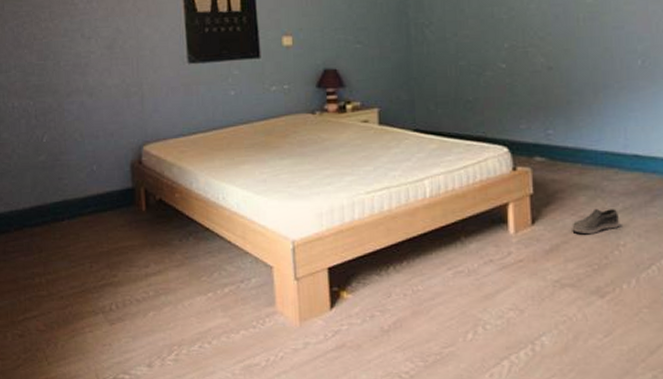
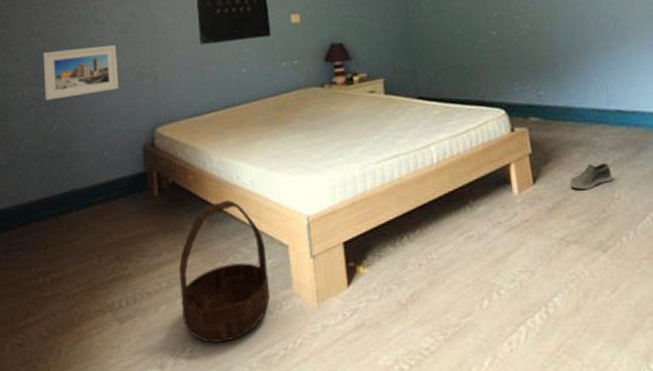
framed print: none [31,60,106,113] -> present [43,44,119,101]
basket: none [166,220,254,350] -> present [179,200,271,343]

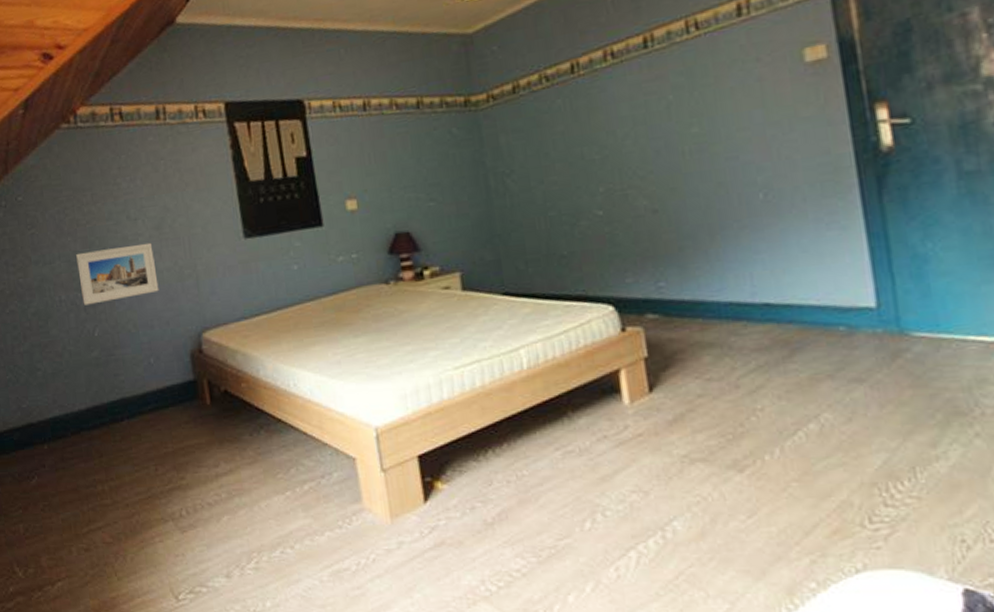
basket: present [179,200,271,343] -> none [238,409,339,555]
shoe: present [569,163,612,189] -> none [697,368,754,399]

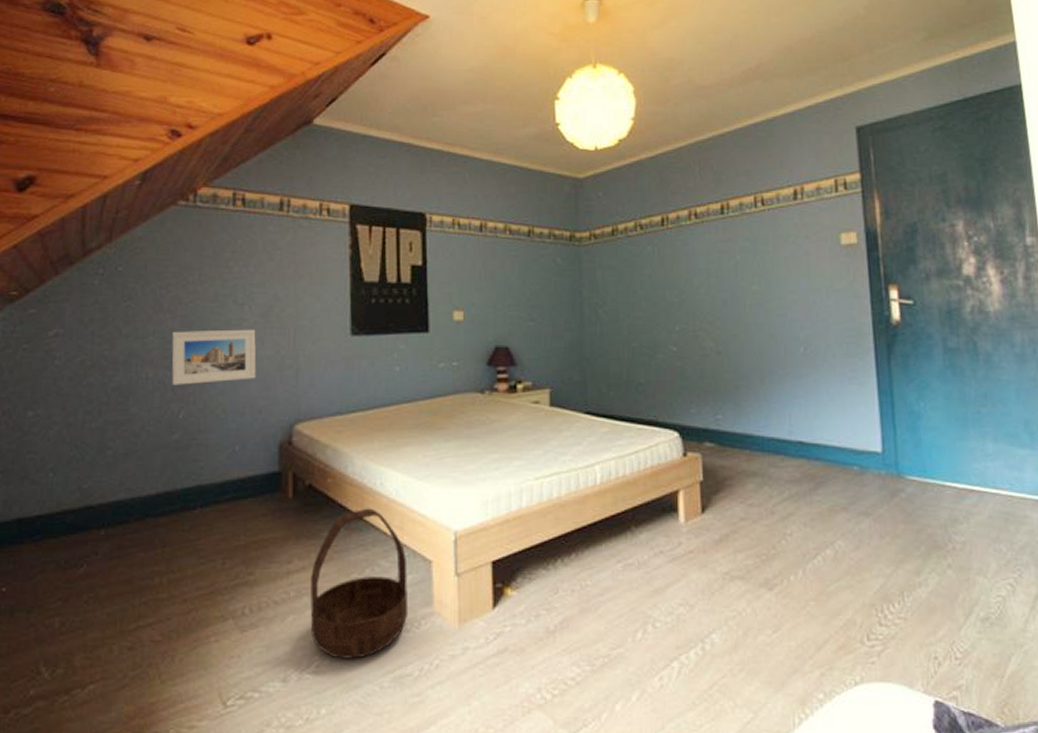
basket: none [238,409,339,555] -> present [310,508,409,659]

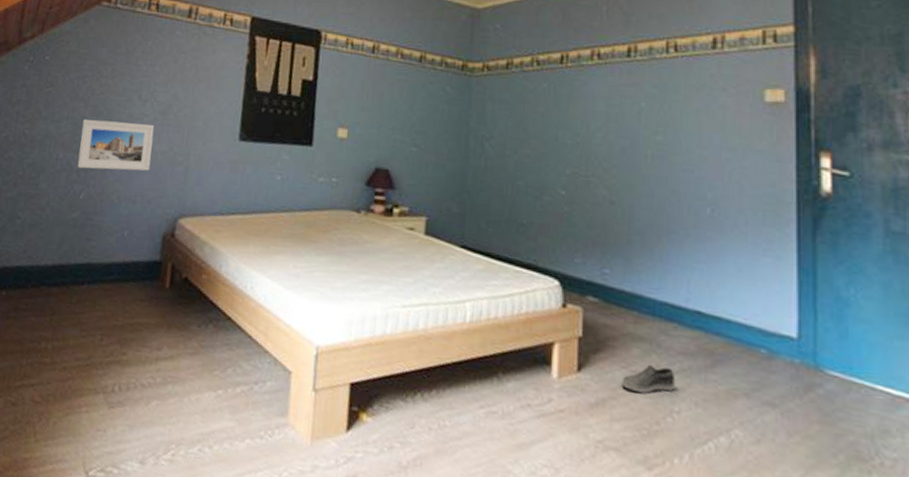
basket: present [310,508,409,659] -> none [171,309,268,456]
shoe: none [740,497,786,522] -> present [621,365,675,394]

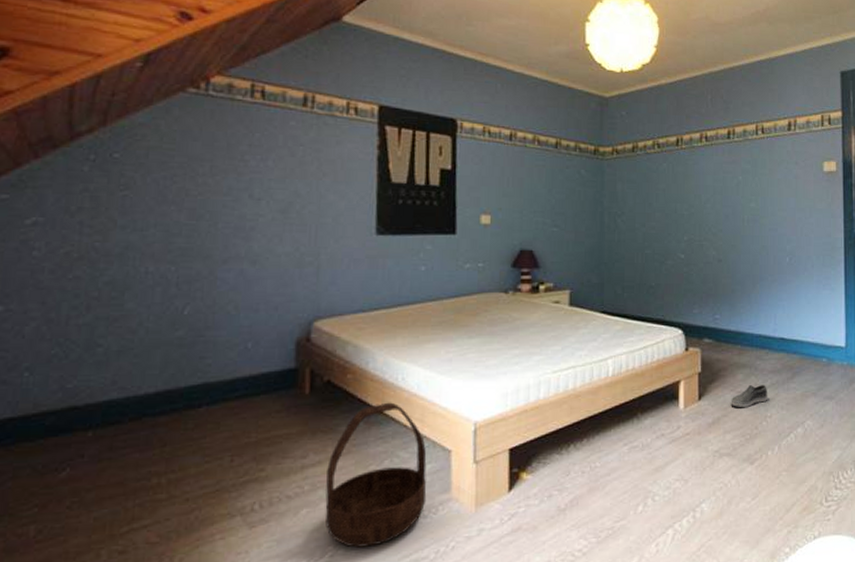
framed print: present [77,118,155,171] -> none [176,224,274,281]
basket: none [171,309,268,456] -> present [325,402,427,548]

